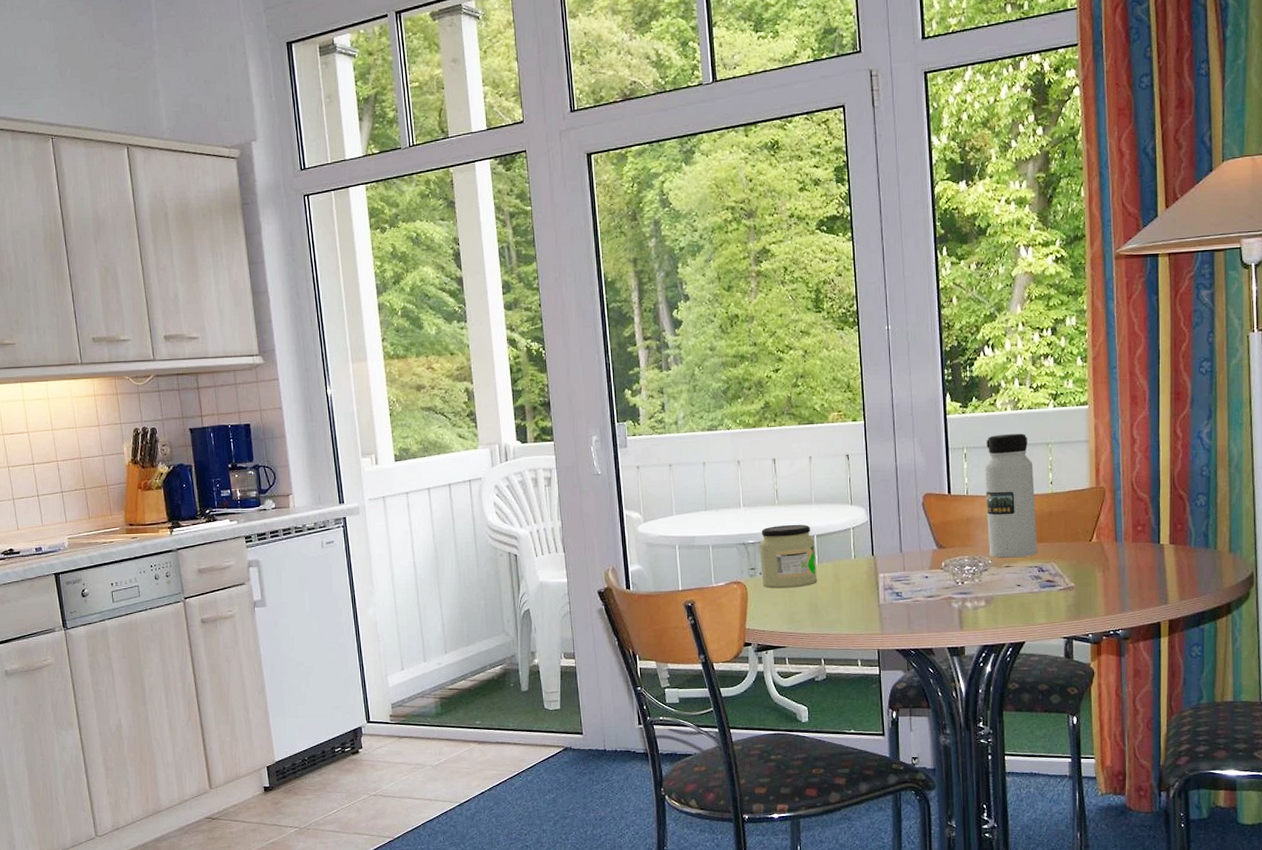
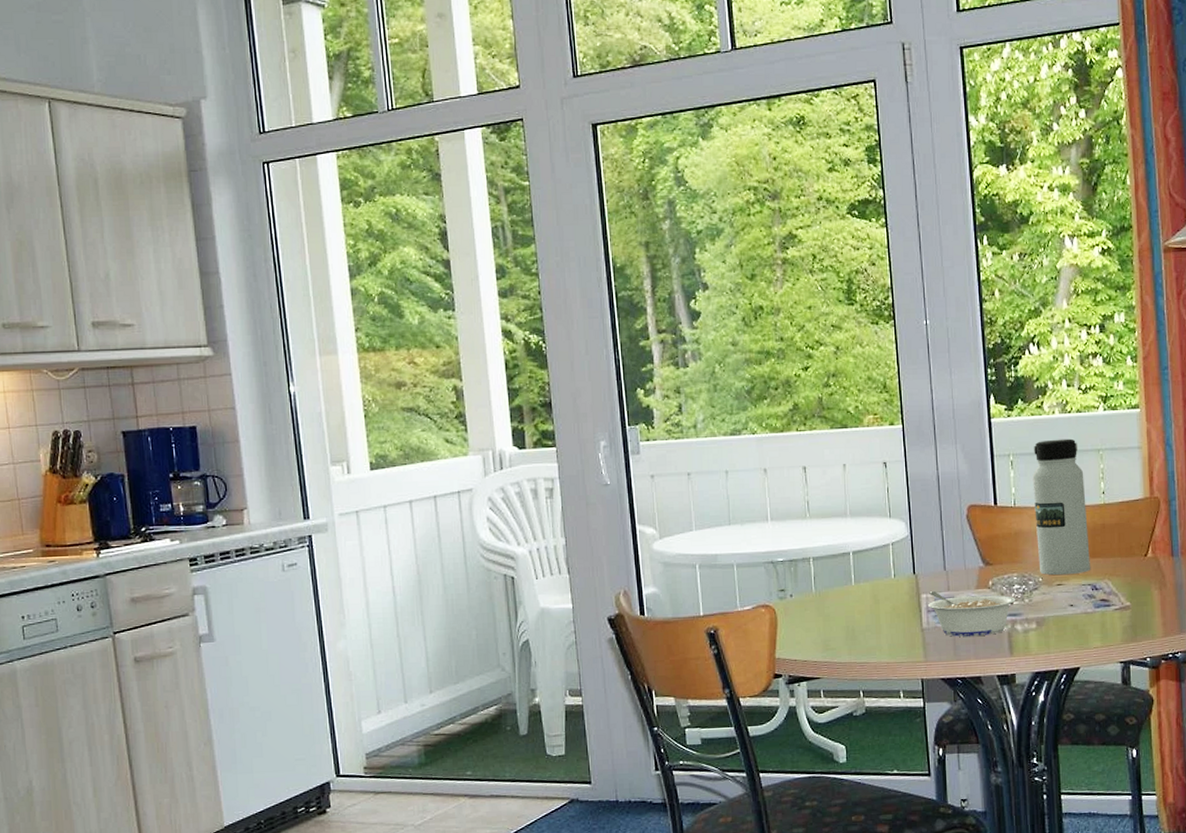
jar: present [759,524,818,589] -> none [789,539,855,613]
legume: none [885,571,967,613] -> present [928,591,1016,637]

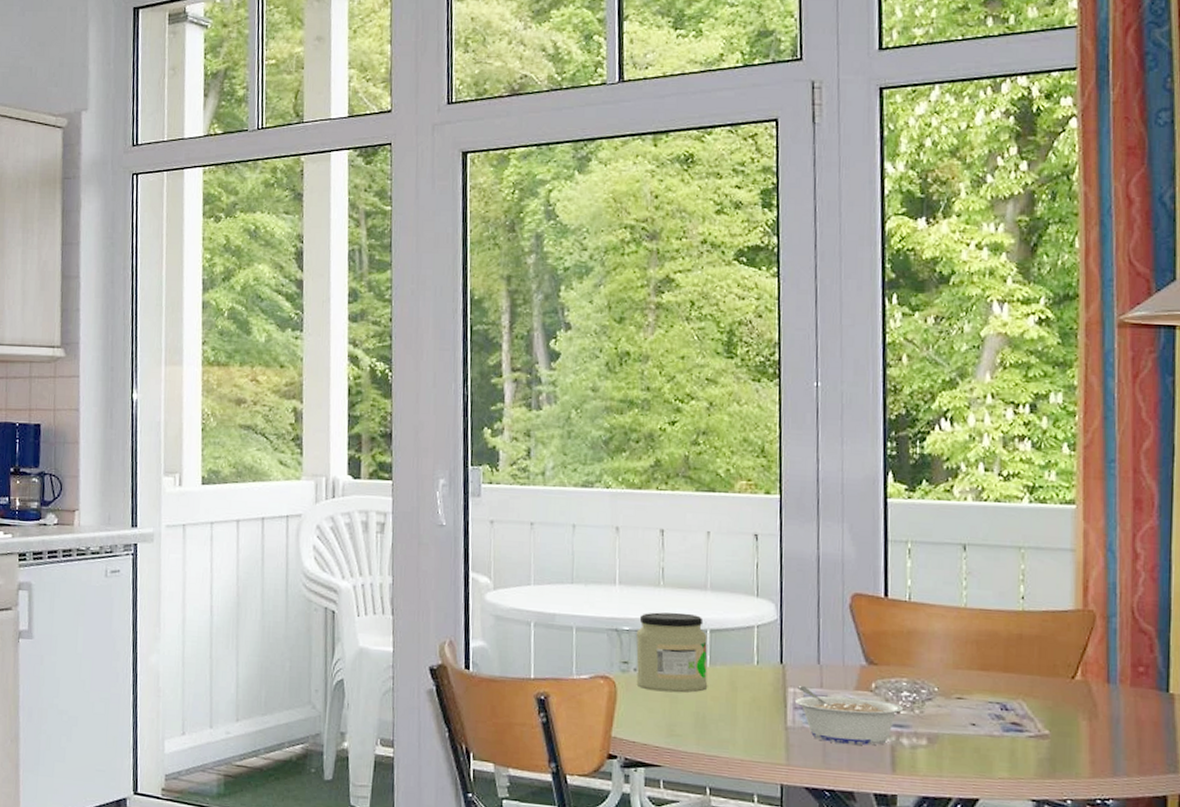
jar: none [789,539,855,613] -> present [635,612,708,693]
water bottle: present [1032,438,1090,576] -> none [933,529,1001,689]

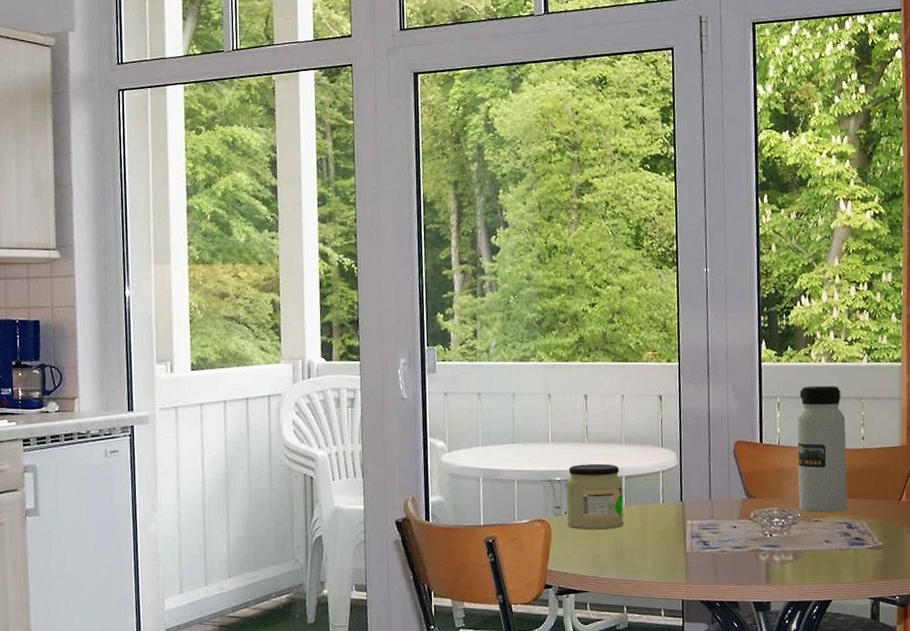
legume: present [796,686,904,746] -> none [693,519,775,564]
water bottle: none [933,529,1001,689] -> present [797,385,847,513]

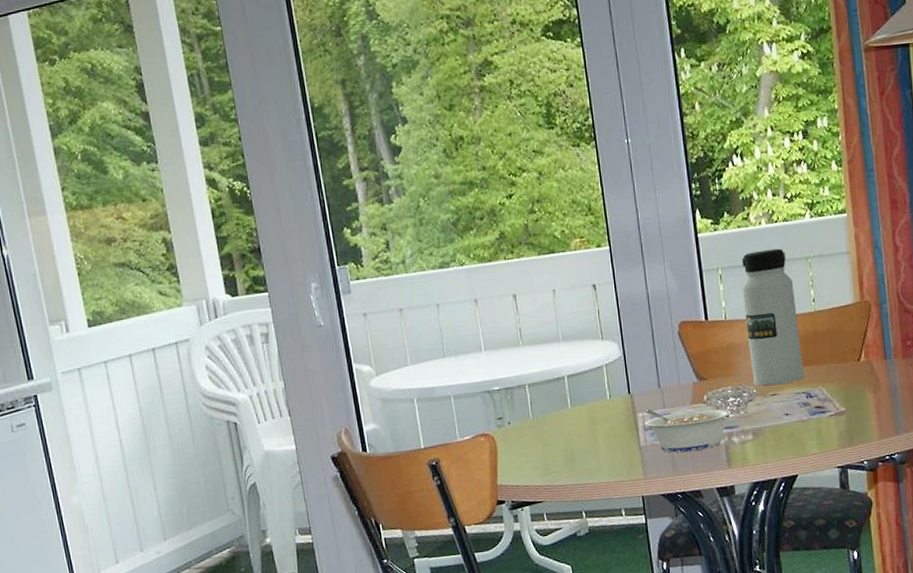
jar: present [566,463,624,530] -> none [505,365,572,439]
legume: none [693,519,775,564] -> present [645,409,732,453]

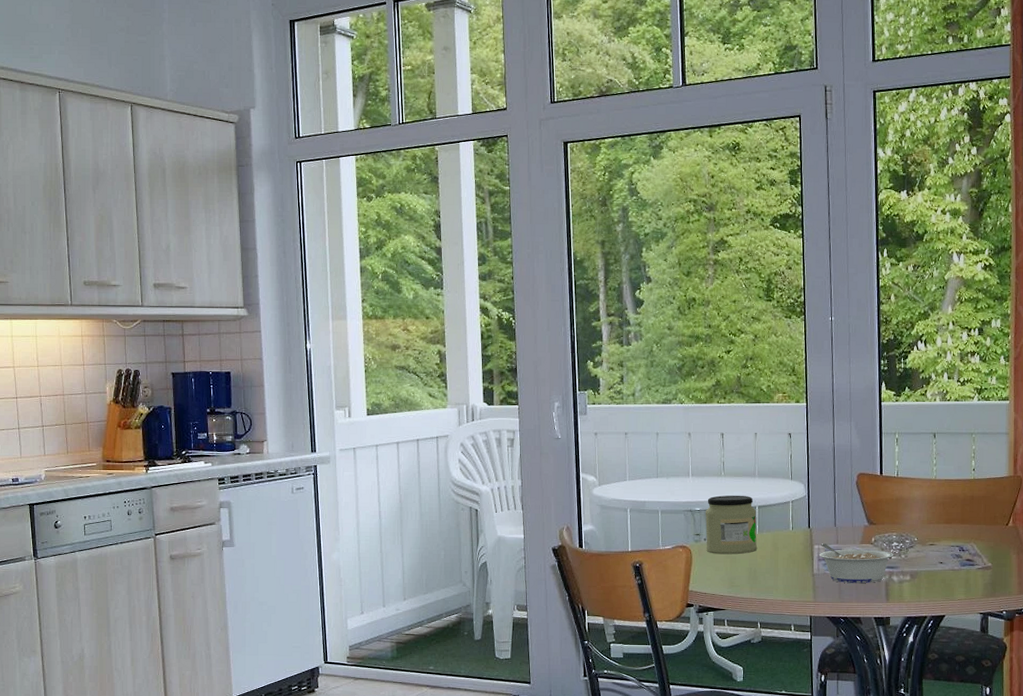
jar: none [505,365,572,439] -> present [705,495,758,555]
water bottle: present [741,248,804,386] -> none [914,422,959,537]

